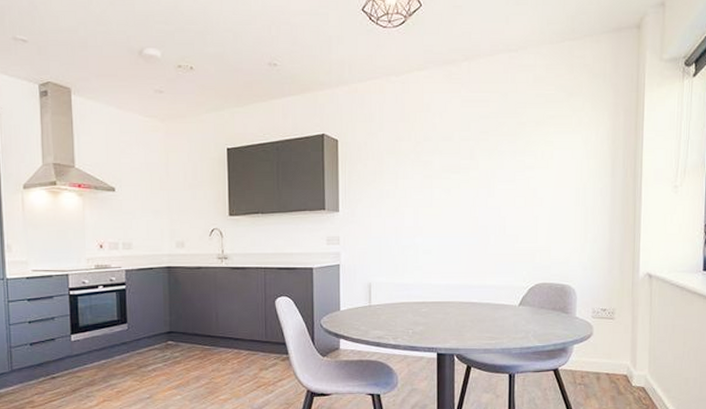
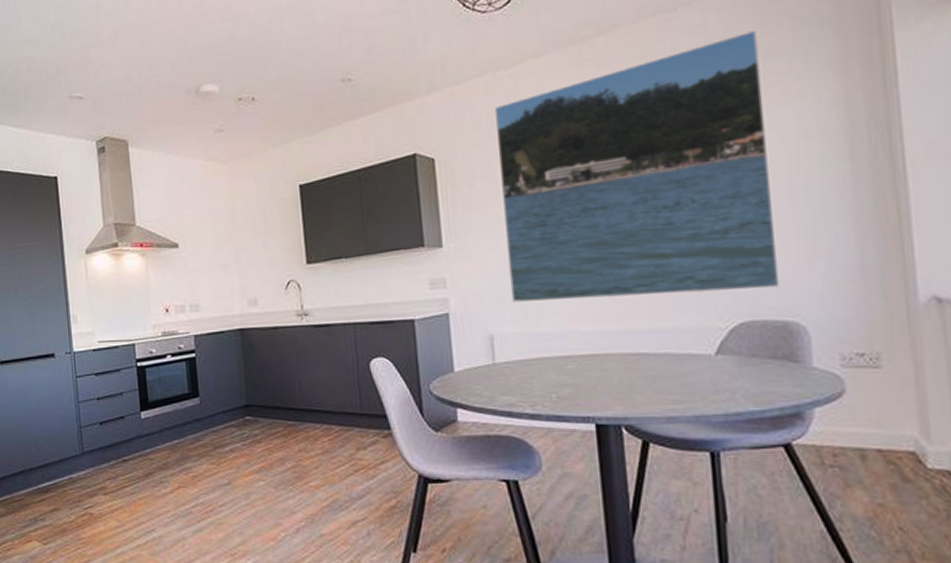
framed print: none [386,76,565,261] -> present [494,31,780,303]

